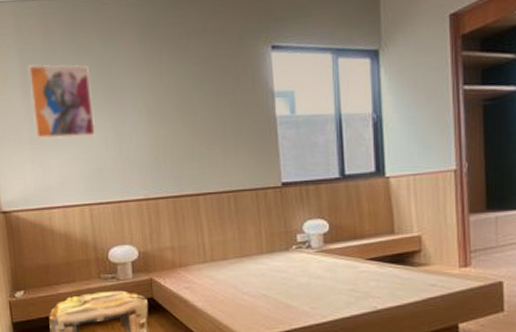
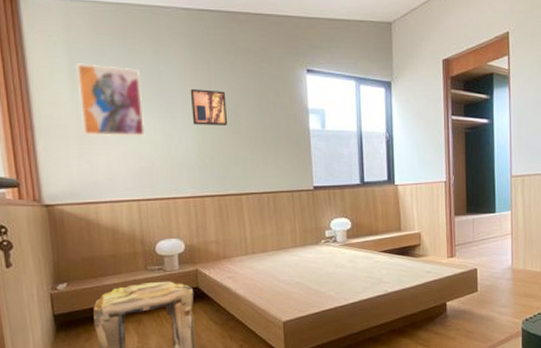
wall art: none [141,80,182,121] -> present [190,89,228,125]

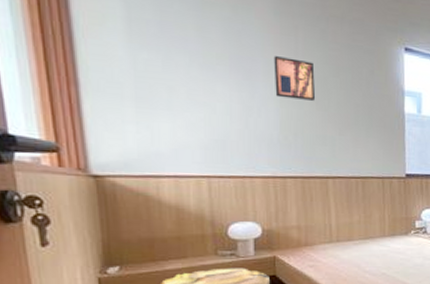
wall art: present [76,63,146,137] -> none [135,10,220,104]

